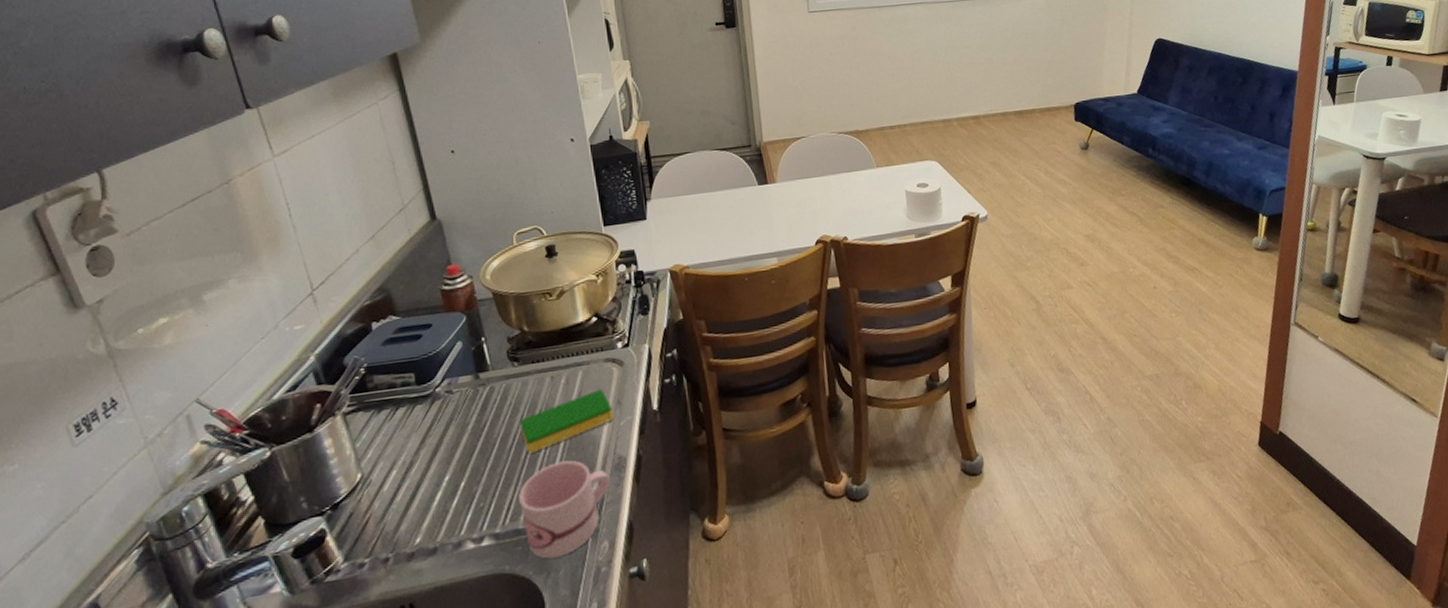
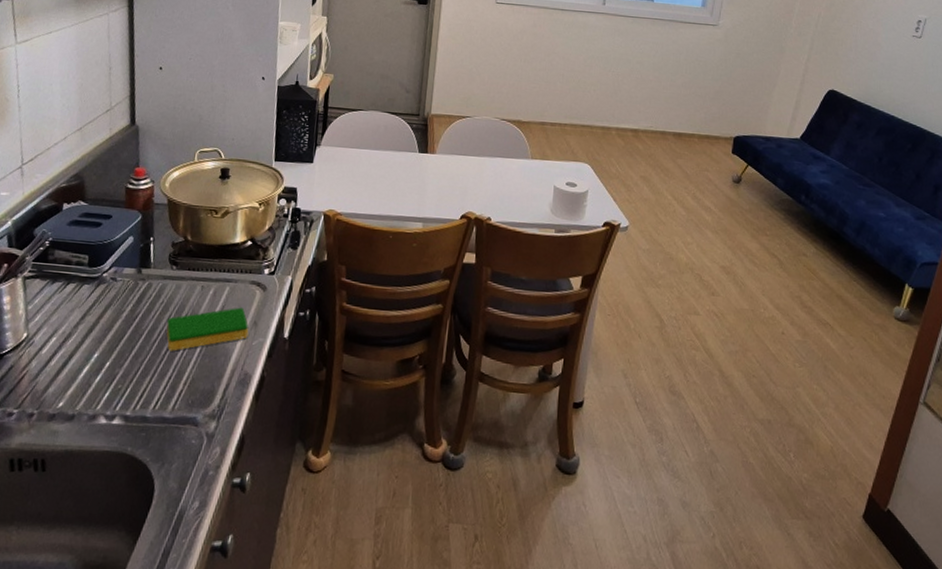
mug: present [519,460,612,559] -> none [151,364,234,452]

